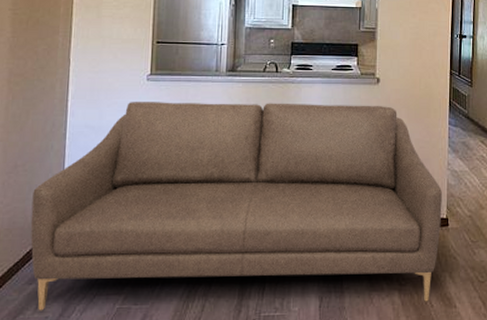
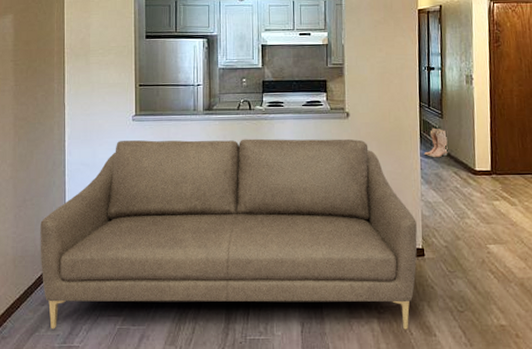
boots: none [452,96,477,127] -> present [423,128,448,158]

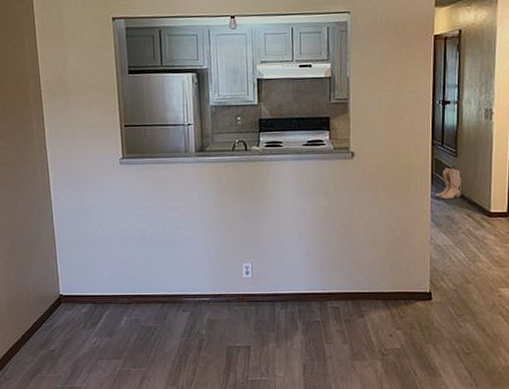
sofa: present [40,138,418,330] -> none [32,180,425,371]

